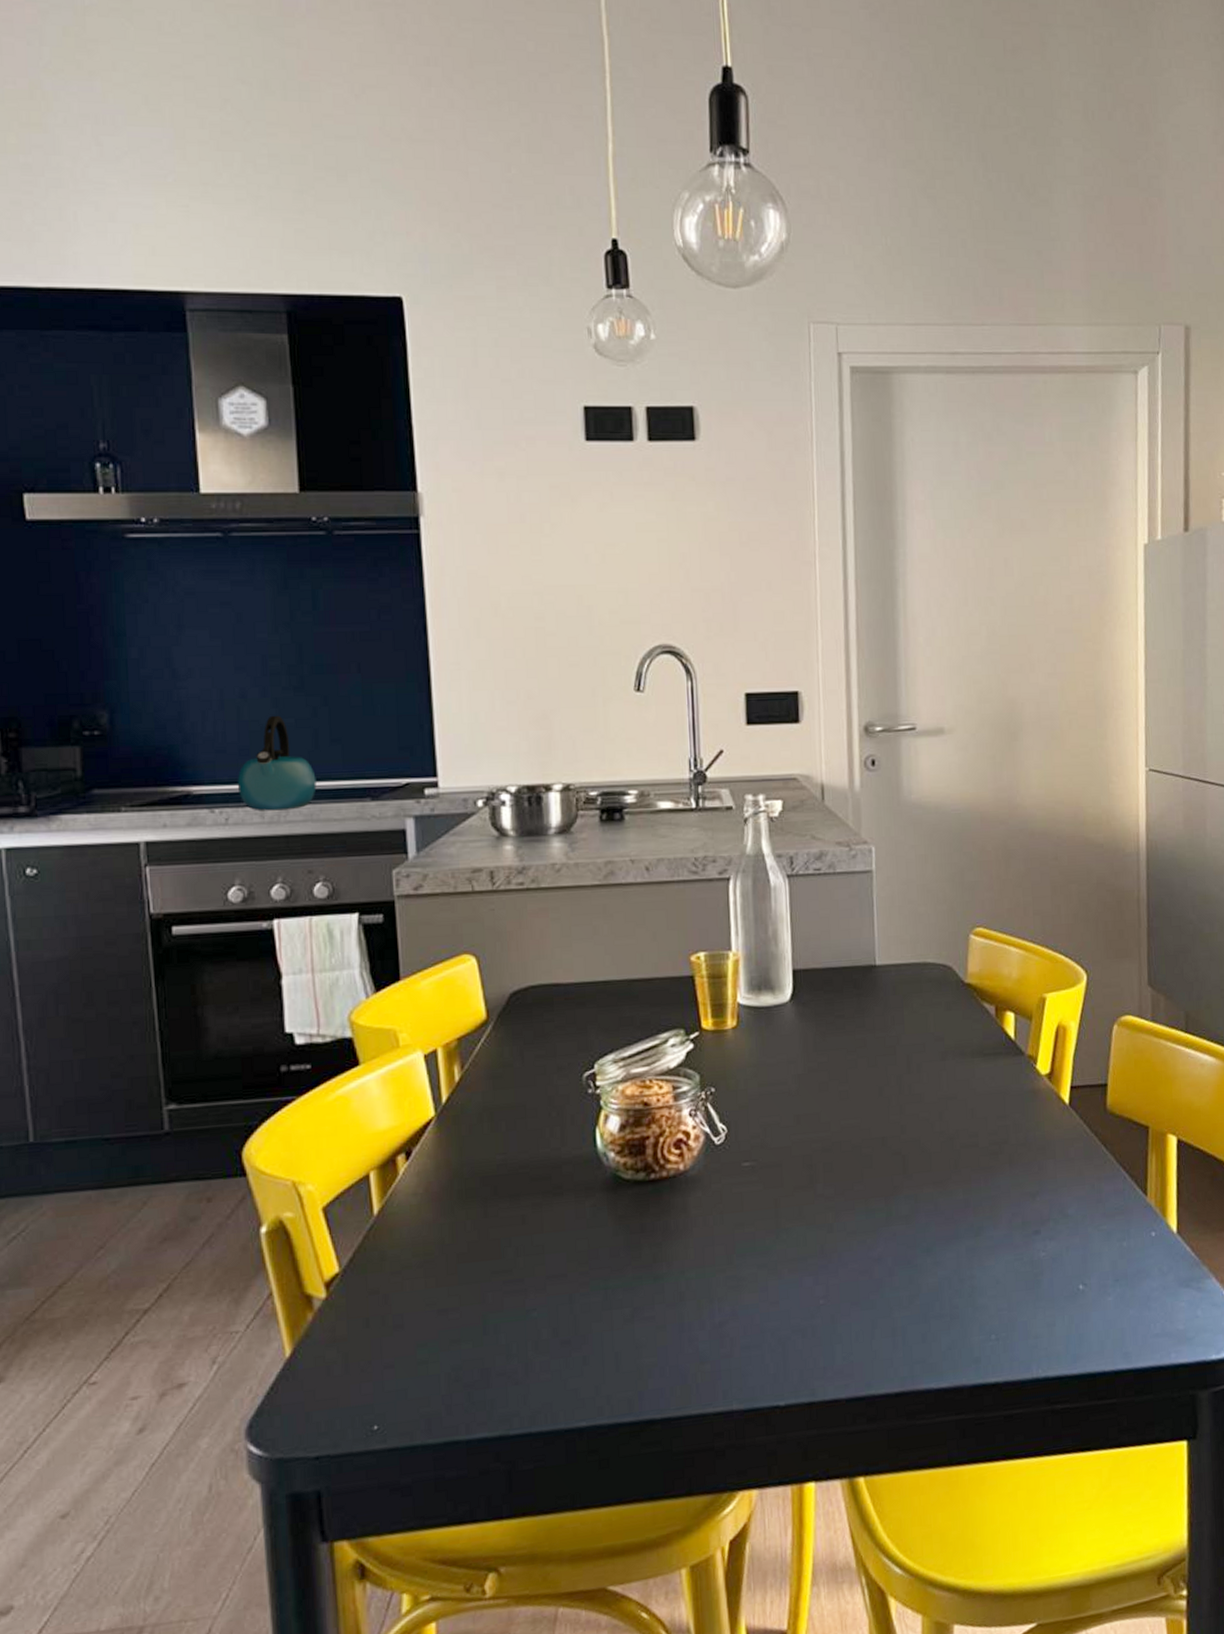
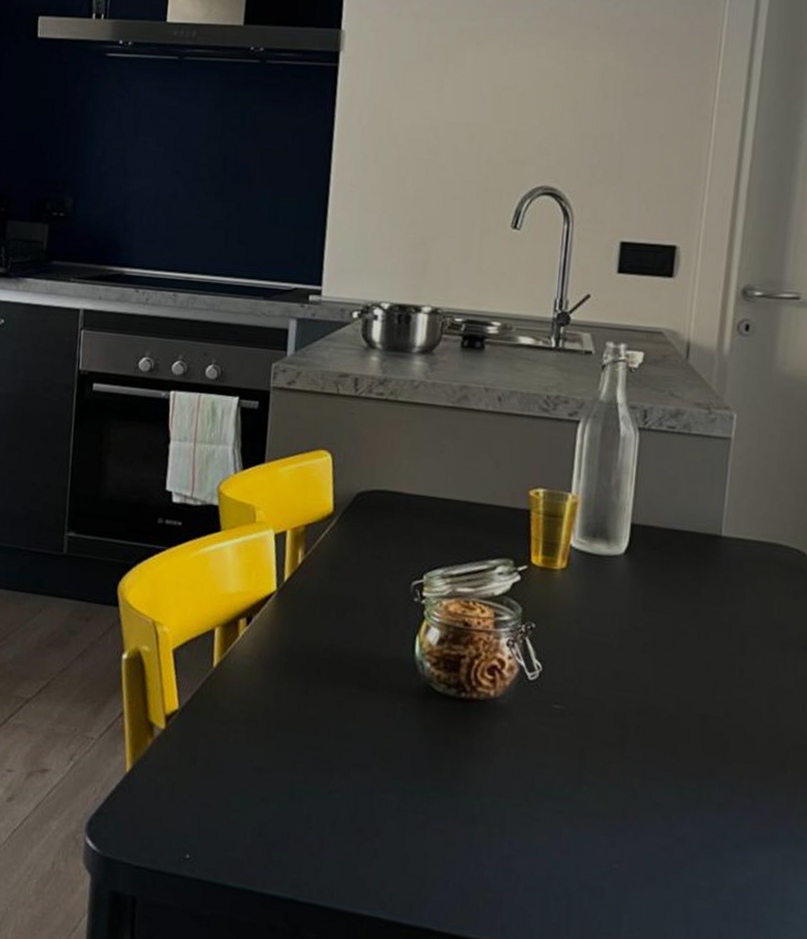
kettle: present [237,715,317,811] -> none [159,215,222,299]

